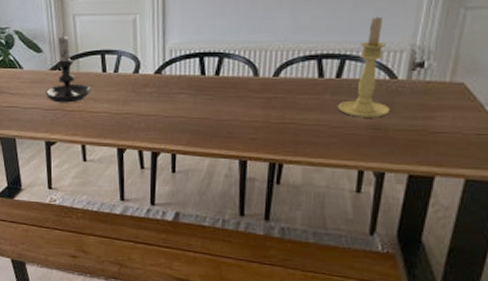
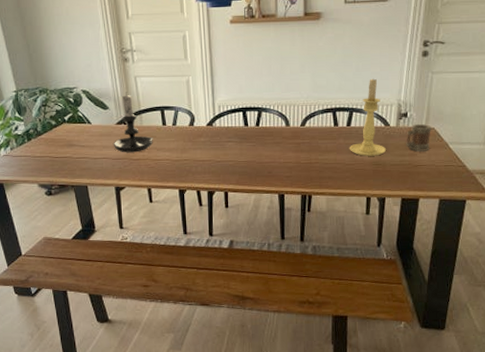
mug: none [419,76,459,115] -> present [406,123,431,152]

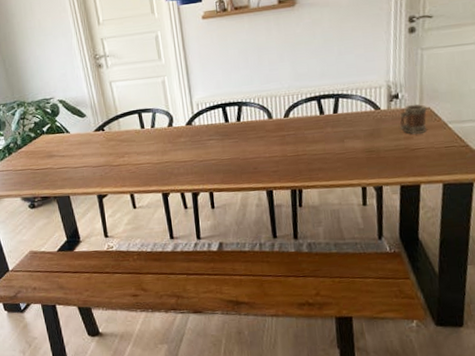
candle holder: present [113,92,153,153] -> none [92,98,133,160]
candle holder: present [349,78,386,156] -> none [338,61,378,144]

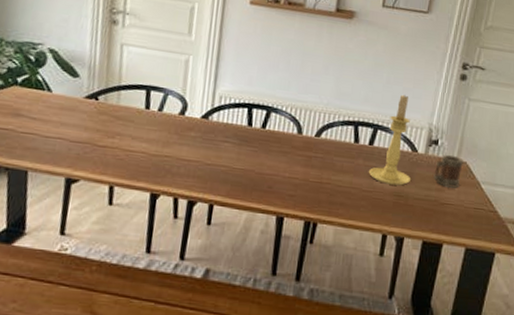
candle holder: none [338,61,378,144] -> present [368,94,410,186]

